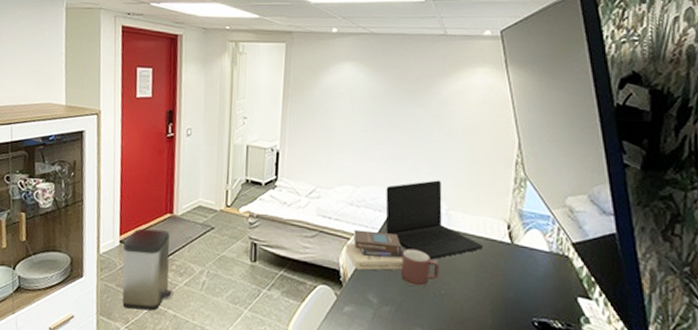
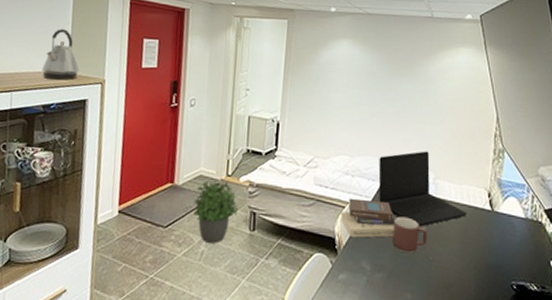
kettle: none [39,60,75,113] -> present [42,29,79,81]
pedal bin: present [122,228,175,311] -> none [118,198,173,283]
potted plant: none [193,211,239,274] -> present [193,181,239,243]

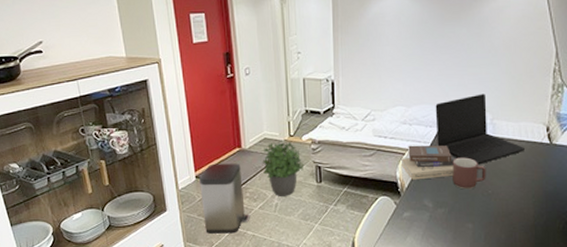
kettle: present [42,29,79,81] -> none [99,14,134,65]
pedal bin: none [118,198,173,283] -> present [199,163,251,234]

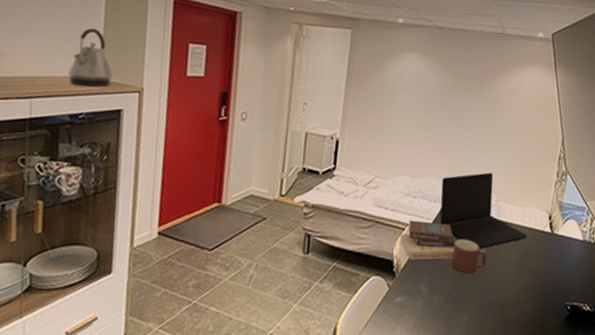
kettle: none [99,14,134,65] -> present [68,28,113,88]
pedal bin: present [199,163,251,234] -> none [157,219,219,309]
potted plant: present [262,141,305,196] -> none [242,201,292,267]

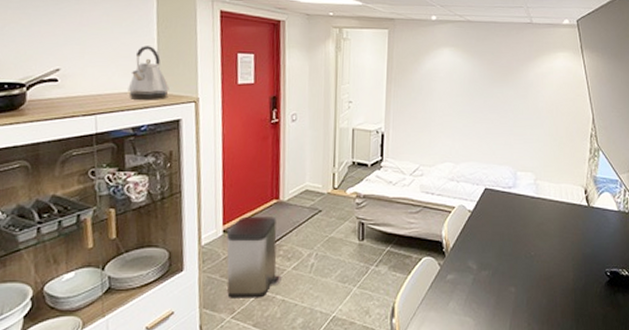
pedal bin: none [157,219,219,309] -> present [226,216,283,298]
books: present [399,220,456,261] -> none [446,203,500,240]
laptop: present [440,172,527,249] -> none [482,154,565,225]
mug: present [452,238,487,276] -> none [497,217,529,251]

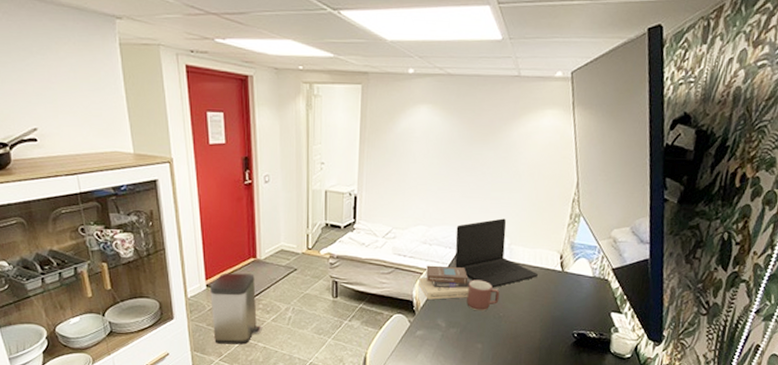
kettle: present [127,46,169,101] -> none [104,104,143,161]
books: none [446,203,500,240] -> present [417,265,471,300]
laptop: none [482,154,565,225] -> present [455,218,538,288]
mug: none [497,217,529,251] -> present [467,279,500,312]

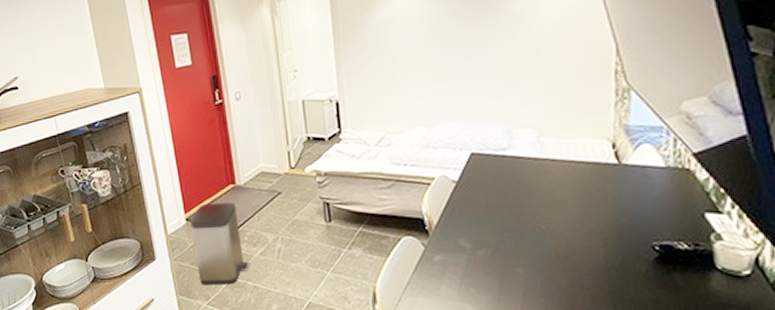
books: present [417,265,471,300] -> none [426,171,495,215]
laptop: present [455,218,538,288] -> none [464,105,585,194]
mug: present [467,279,500,312] -> none [491,185,537,226]

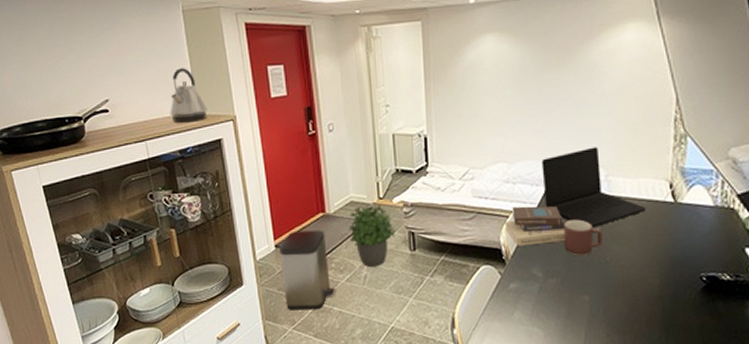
kettle: none [77,42,113,98] -> present [170,68,207,124]
potted plant: none [260,174,310,240] -> present [348,204,396,267]
books: none [426,171,495,215] -> present [504,206,566,246]
laptop: none [464,105,585,194] -> present [541,147,645,228]
mug: none [491,185,537,226] -> present [563,219,603,257]

